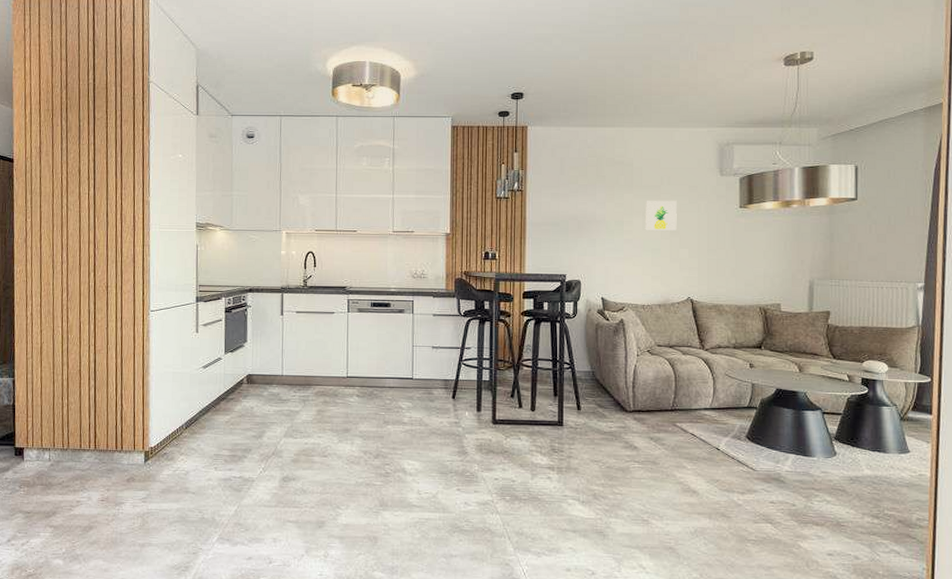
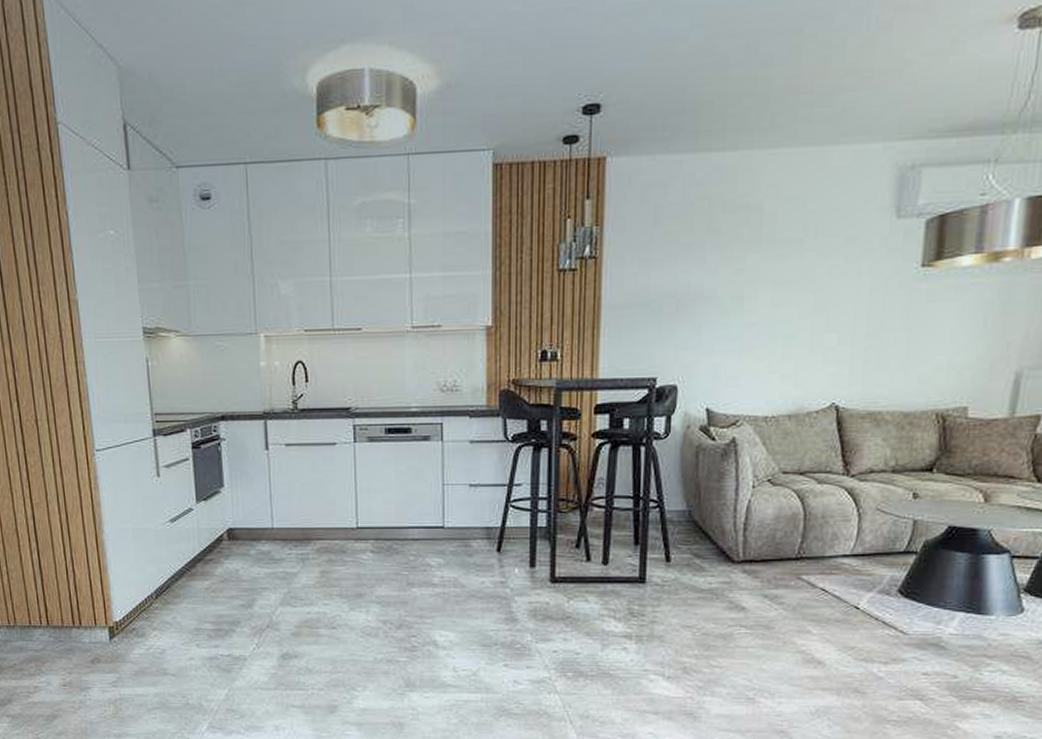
wall art: present [644,200,677,231] -> none [774,260,826,308]

